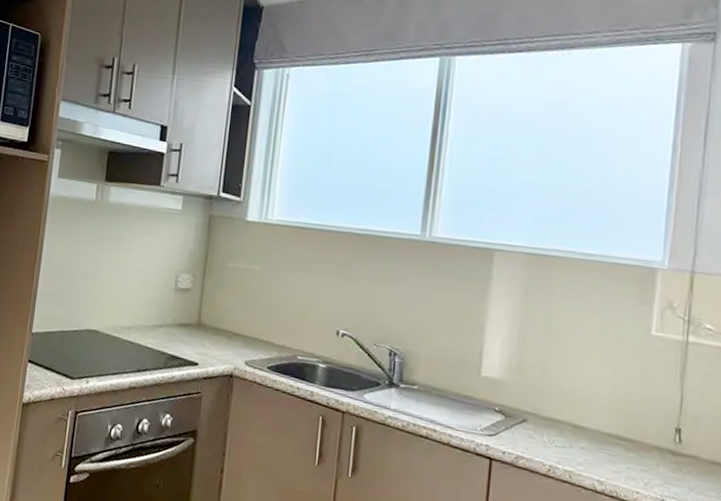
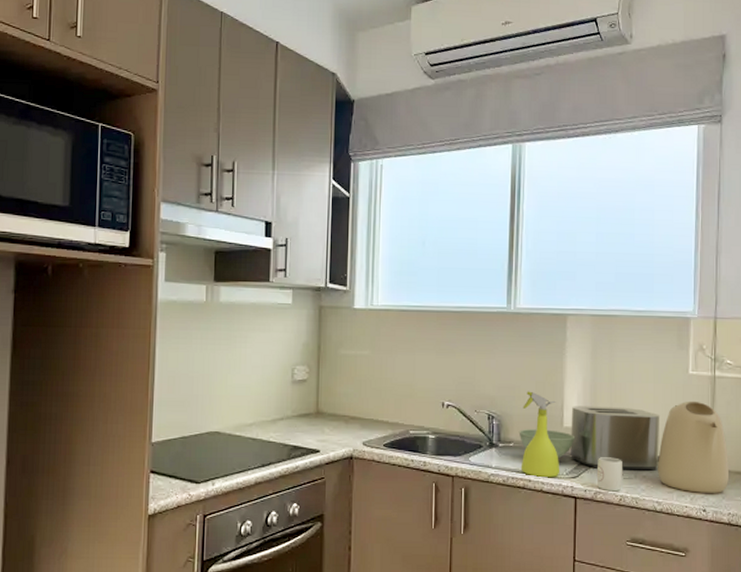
spray bottle: none [424,330,474,432] -> present [520,391,560,478]
bowl: none [425,372,496,412] -> present [518,429,576,459]
toaster: none [488,354,609,443] -> present [570,406,661,471]
mug: none [519,417,555,460] -> present [596,457,623,492]
kettle: none [601,366,702,484] -> present [658,400,730,493]

